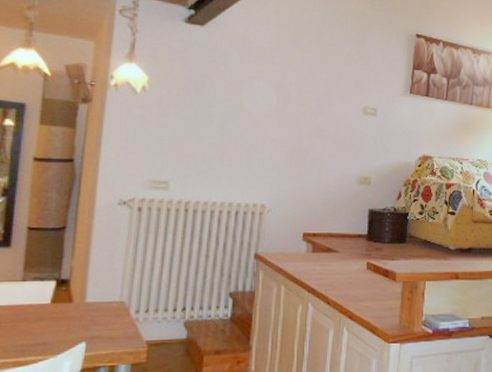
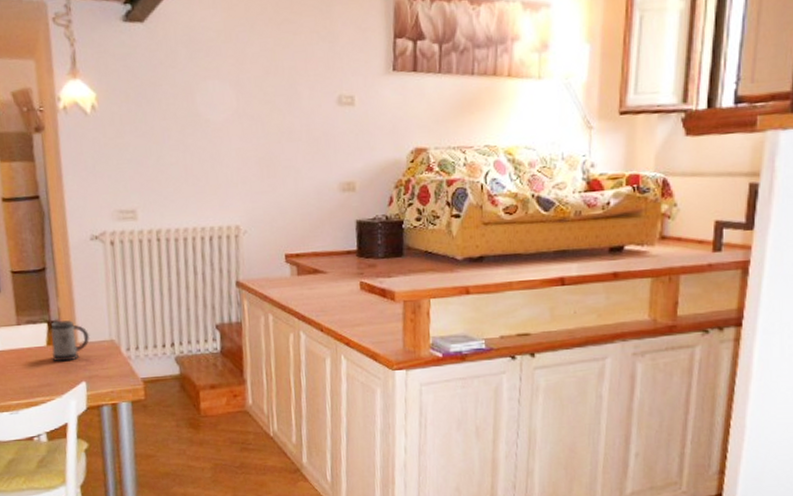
mug: none [54,278,100,321] -> present [50,319,91,362]

